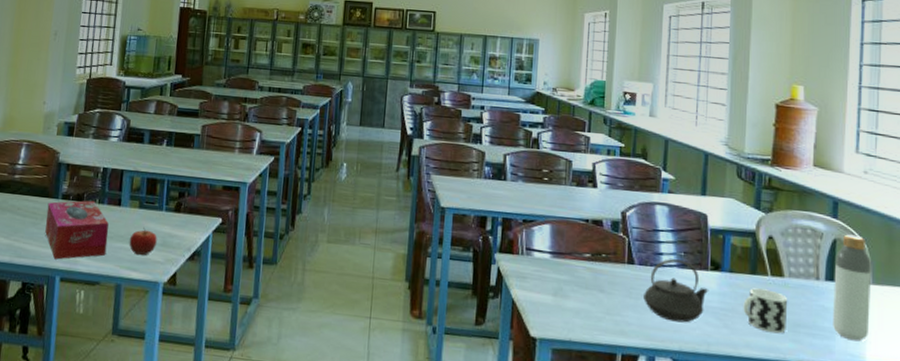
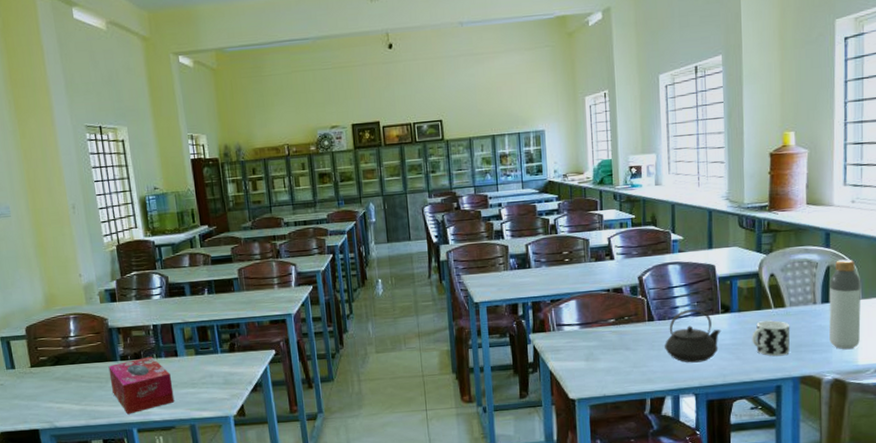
fruit: present [129,227,157,256] -> none [193,371,220,397]

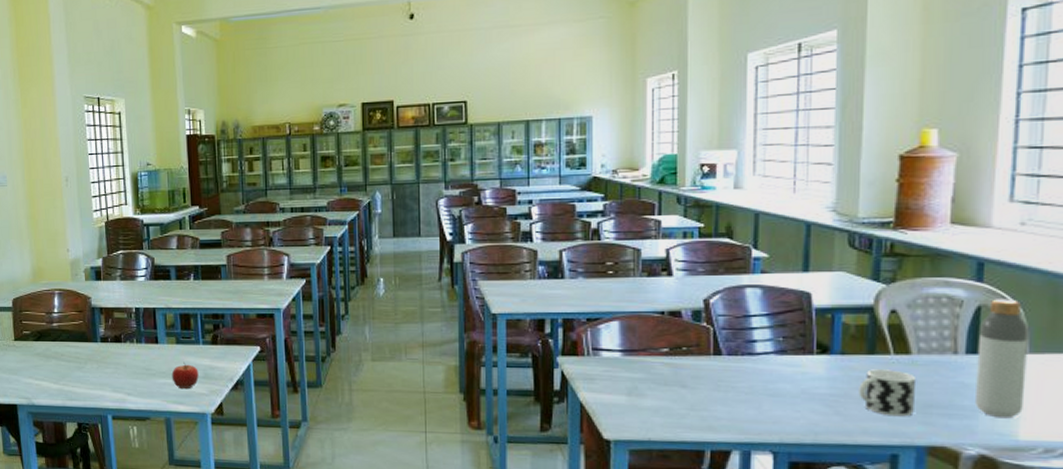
tissue box: present [108,356,175,414] -> none [88,340,152,399]
fruit: none [193,371,220,397] -> present [171,362,199,390]
teapot: present [665,309,722,363] -> none [735,346,815,413]

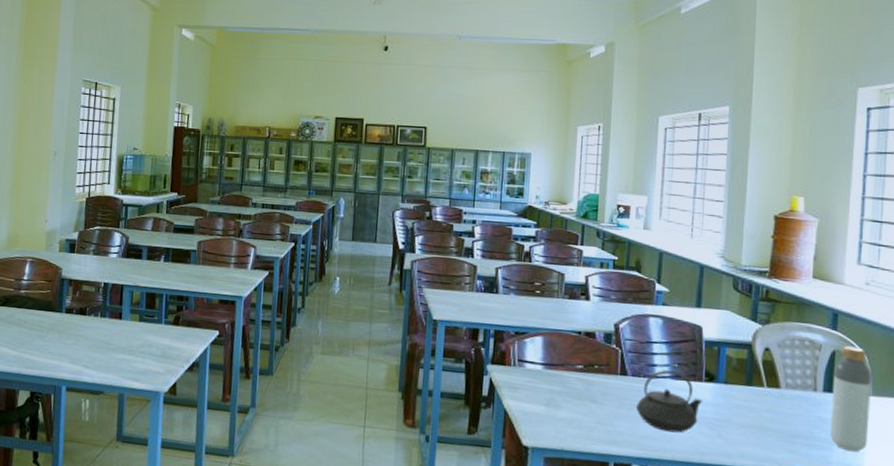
fruit: present [171,362,199,390] -> none [130,339,157,367]
teapot: none [735,346,815,413] -> present [636,370,703,433]
cup: present [859,369,917,417] -> none [738,399,784,444]

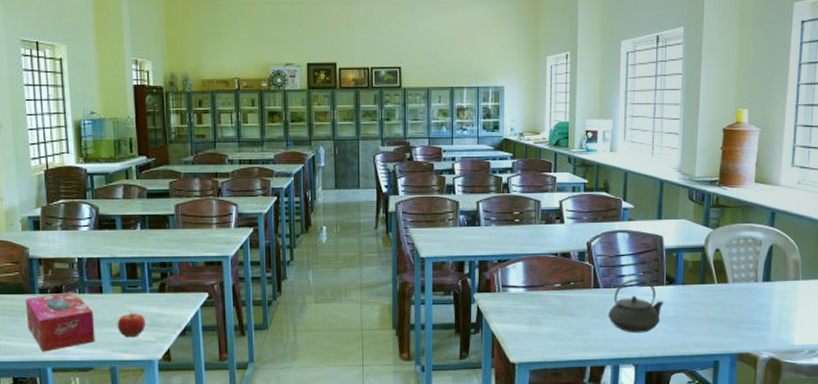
tissue box: none [51,314,111,370] -> present [25,291,95,352]
fruit: none [130,339,157,367] -> present [117,310,146,338]
bottle: present [830,346,871,452] -> none [768,239,801,329]

